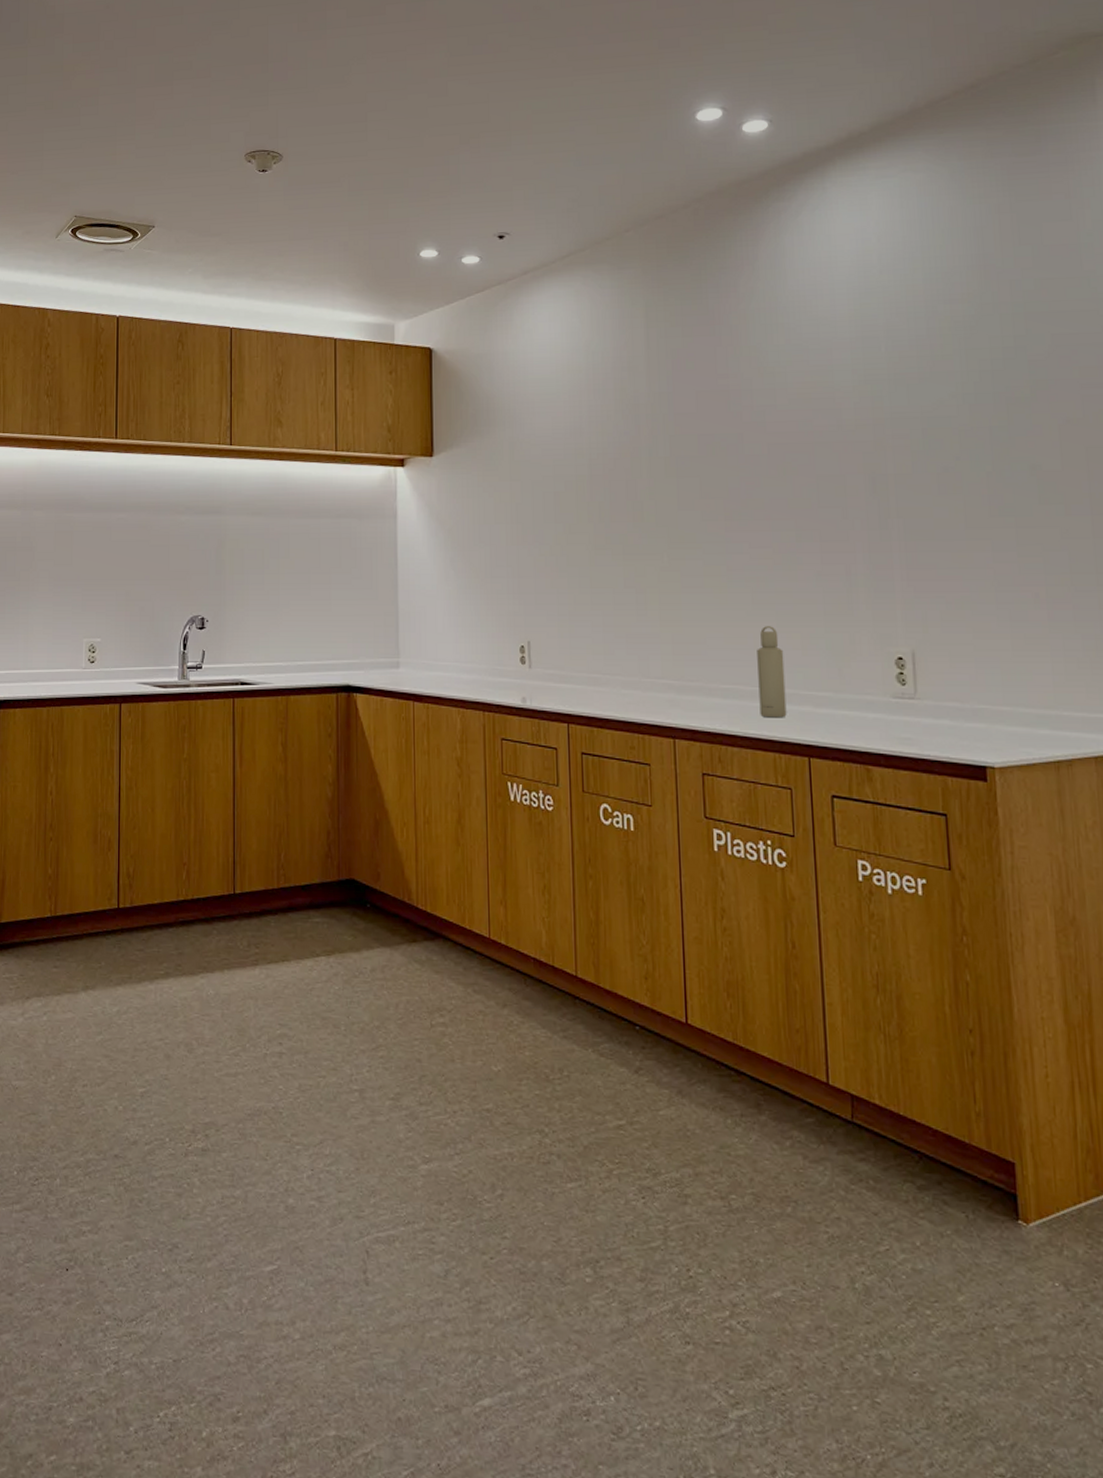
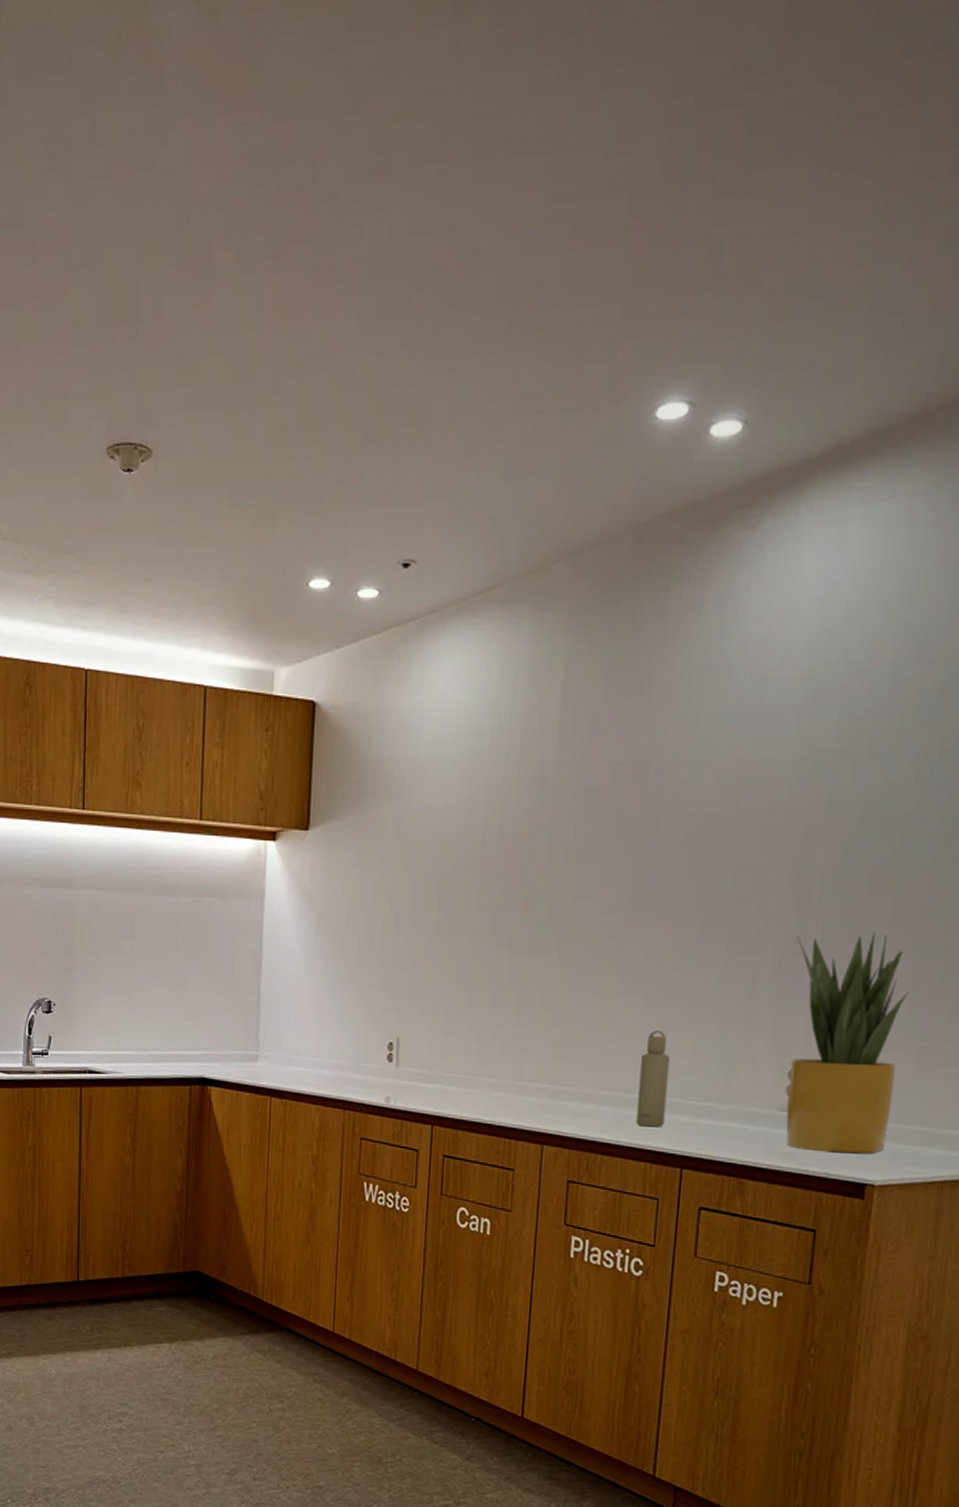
planter: none [883,529,997,737] -> present [786,932,909,1154]

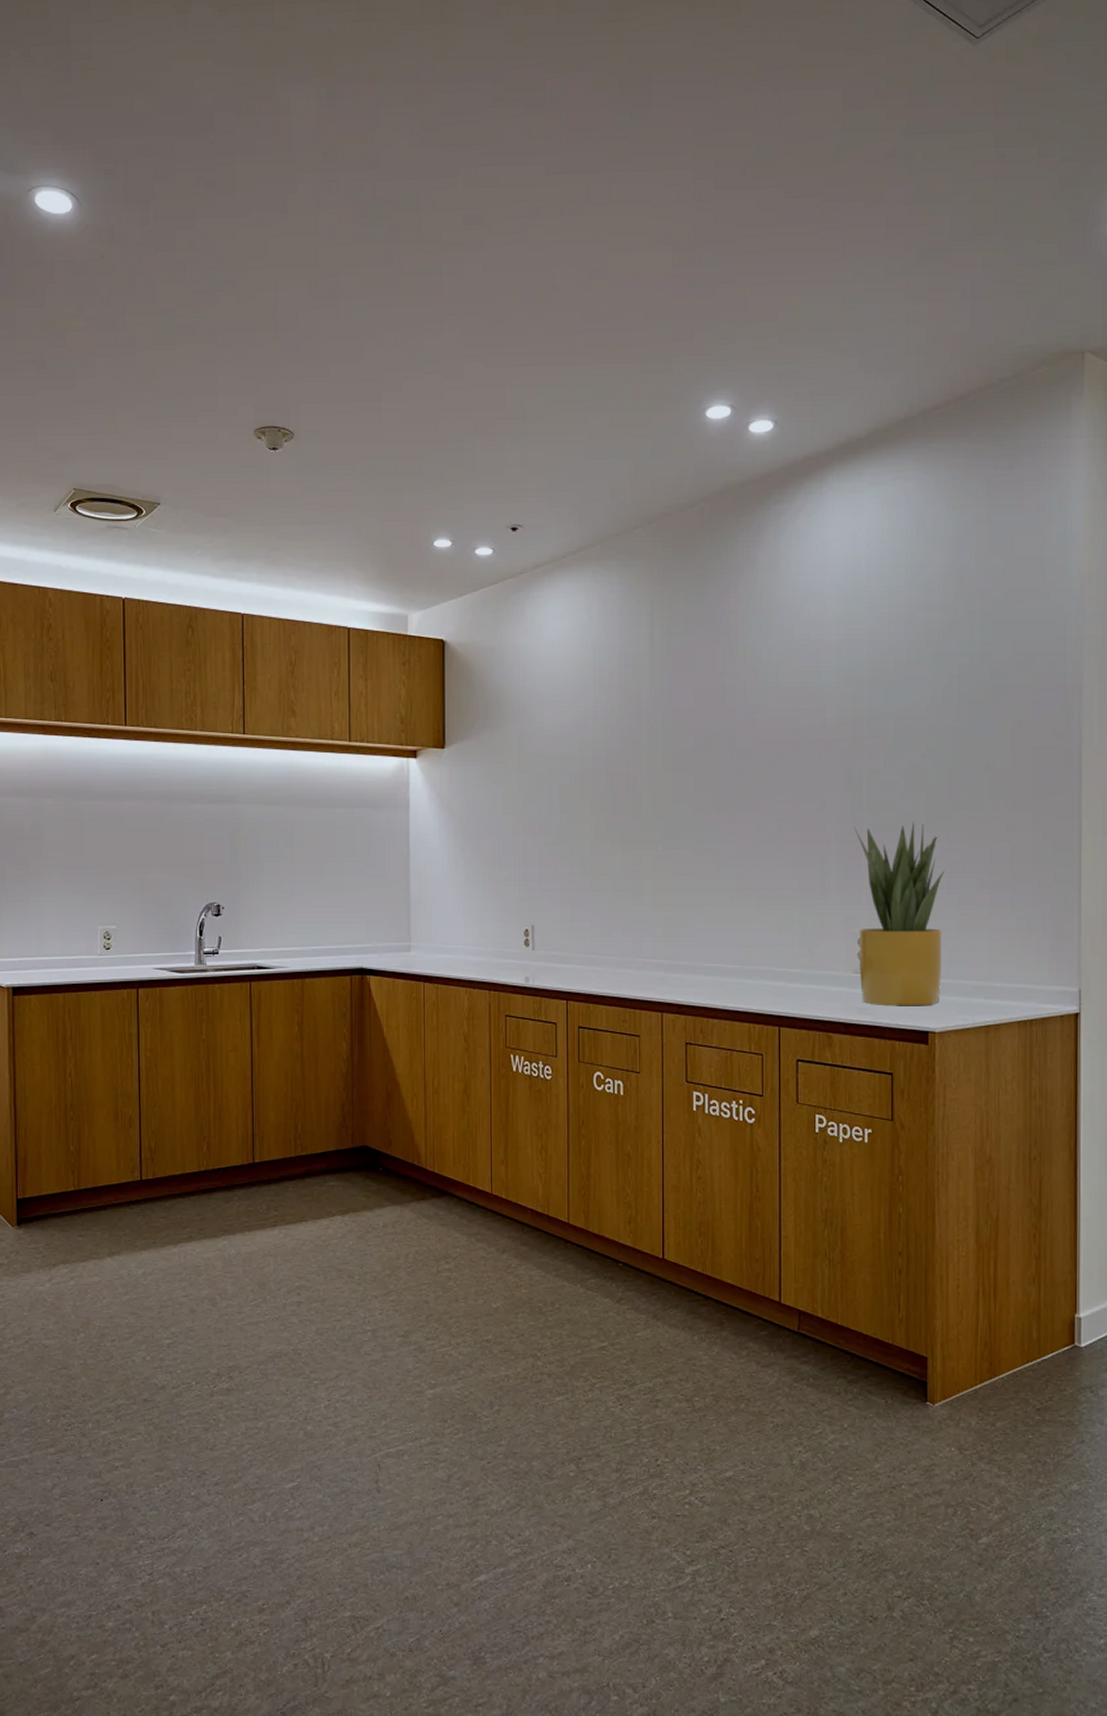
bottle: present [636,1030,671,1127] -> none [739,910,762,992]

